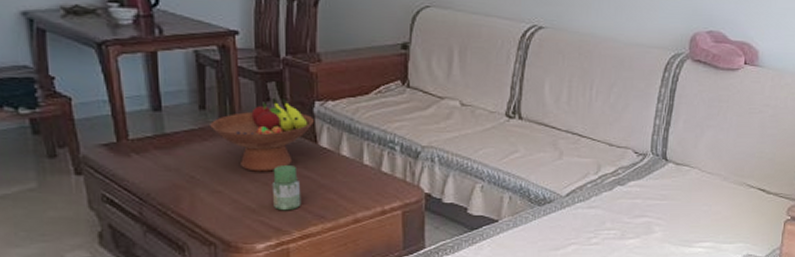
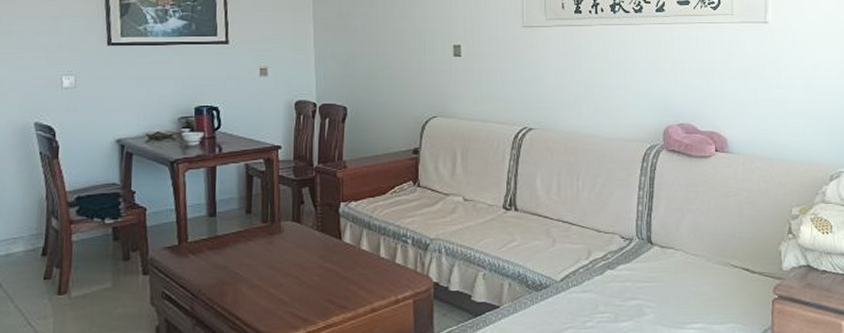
fruit bowl: present [210,97,315,172] -> none [254,200,340,267]
jar: present [271,164,302,211] -> none [302,259,327,303]

